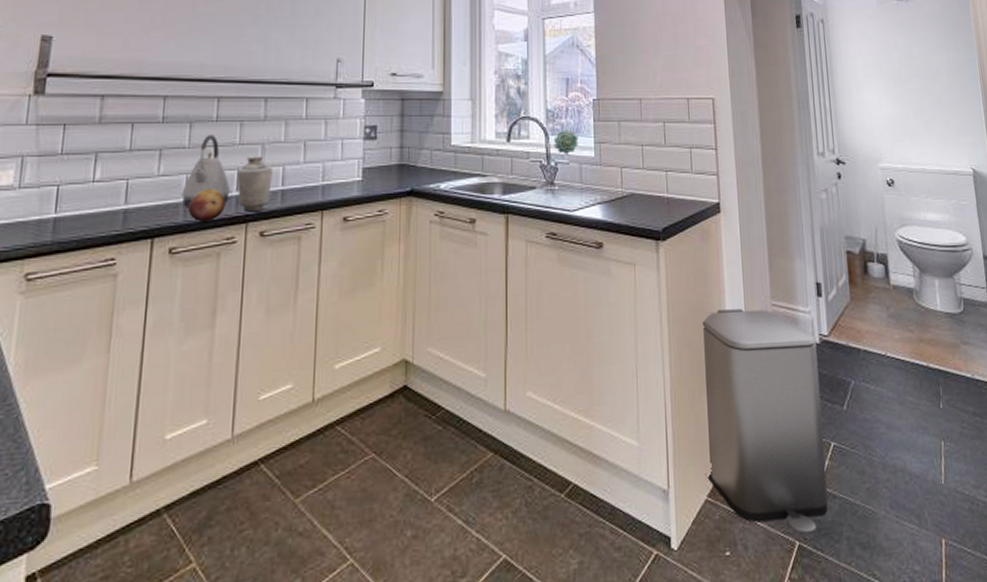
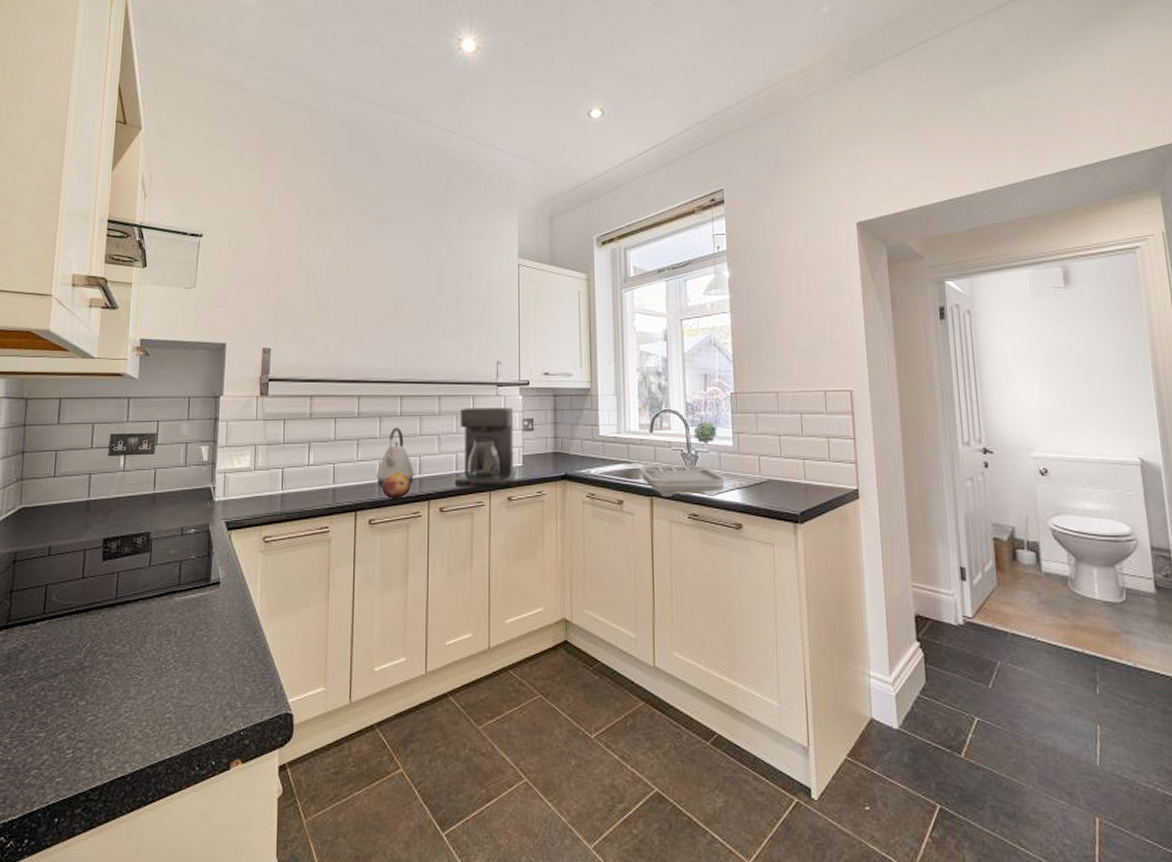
vase: present [236,156,273,212] -> none [419,445,448,492]
coffee maker: none [279,112,354,207] -> present [454,407,516,487]
dish rack: none [494,178,590,214] -> present [639,465,729,497]
pedal bin: present [703,309,828,534] -> none [842,589,972,798]

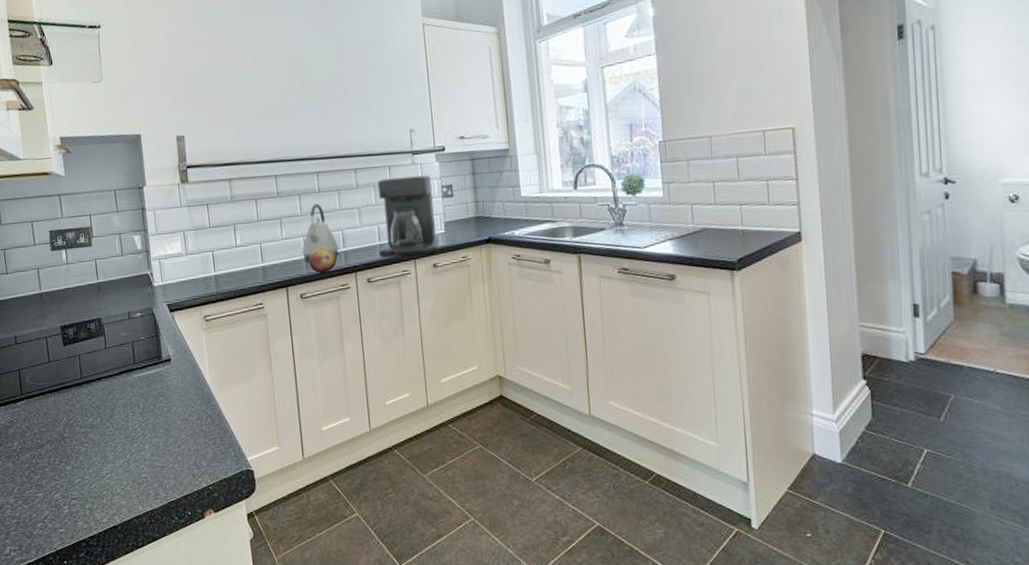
dish rack: present [639,465,729,497] -> none [564,219,660,253]

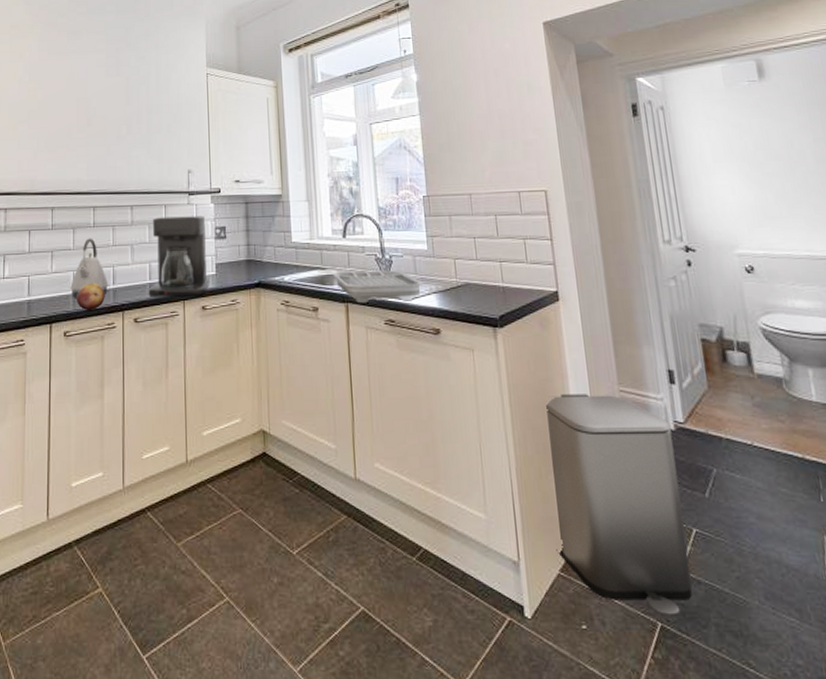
dish rack: none [564,219,660,253] -> present [333,270,425,303]
succulent plant: present [620,173,646,197] -> none [386,225,411,248]
pedal bin: none [782,330,919,524] -> present [546,394,693,615]

